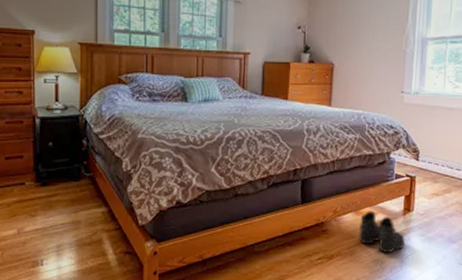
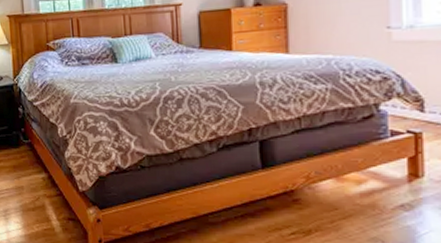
boots: present [359,210,406,253] -> none [344,176,417,231]

